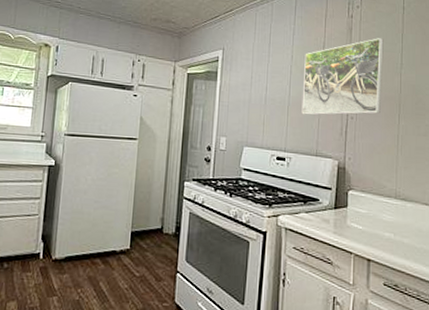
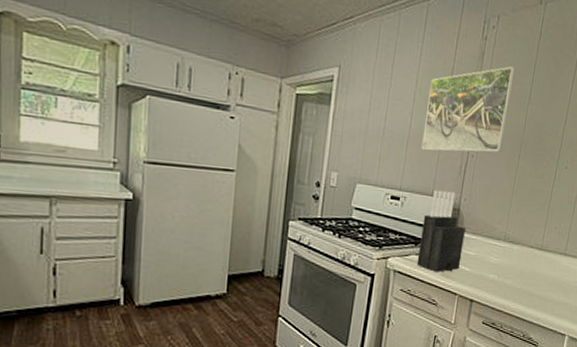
knife block: none [307,150,353,230] -> present [416,190,465,272]

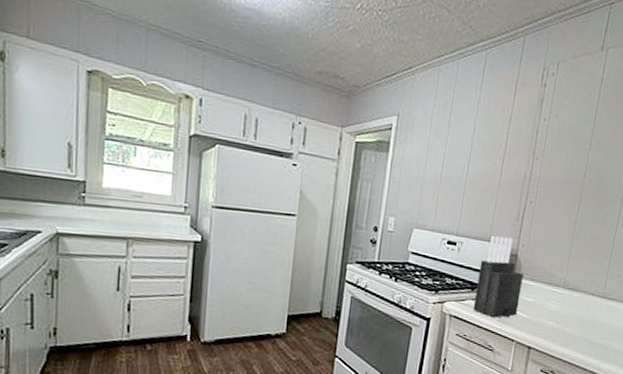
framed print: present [421,66,516,153] -> none [478,113,576,199]

